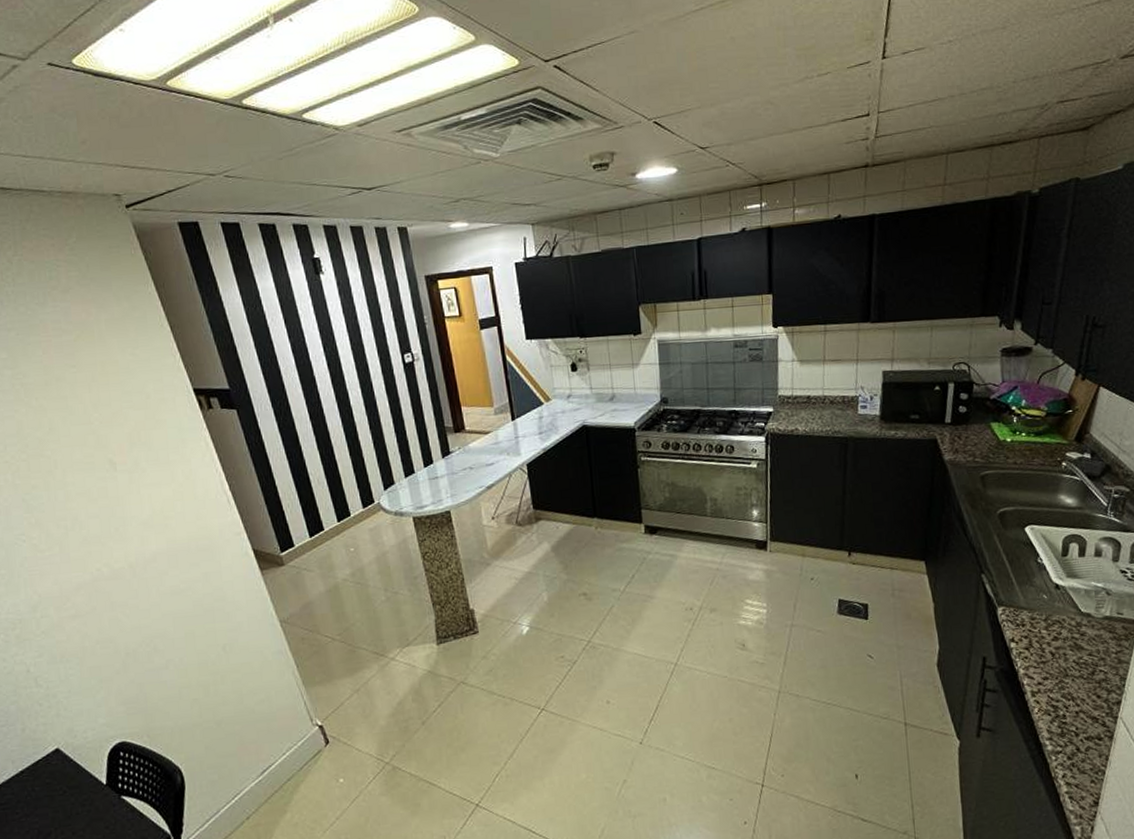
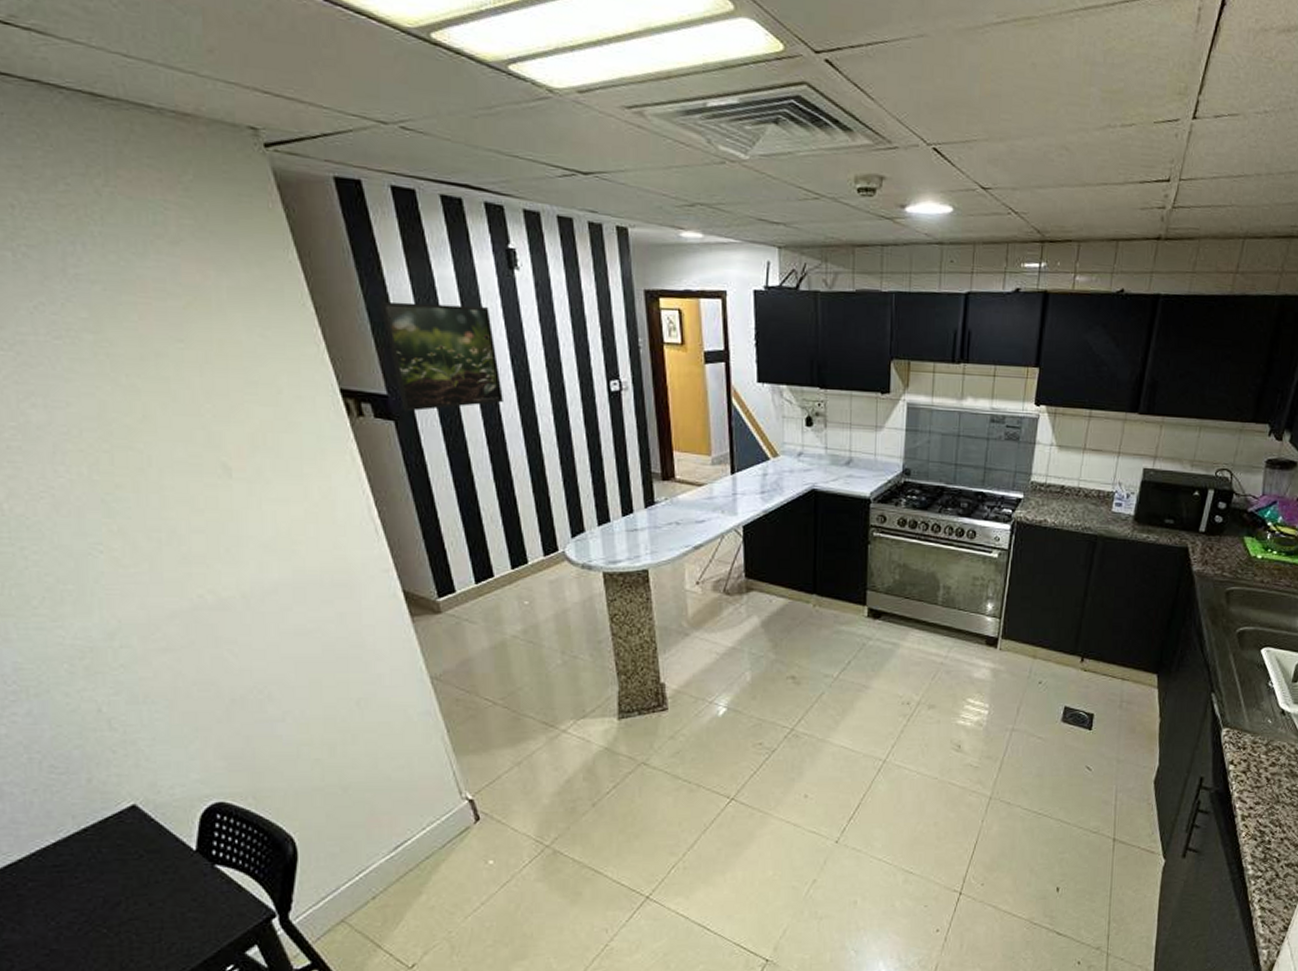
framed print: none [219,308,320,401] -> present [380,301,503,412]

